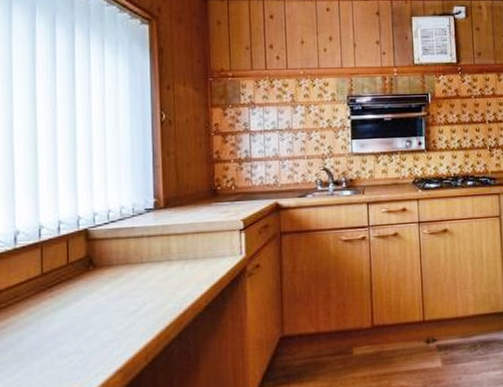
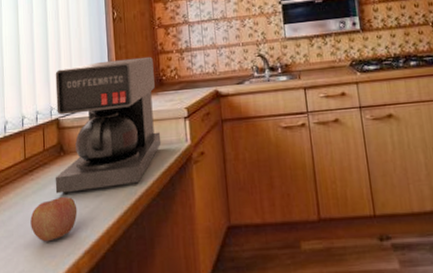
apple: none [48,314,109,364] -> present [30,197,78,242]
coffee maker: none [81,164,213,312] -> present [55,56,162,195]

